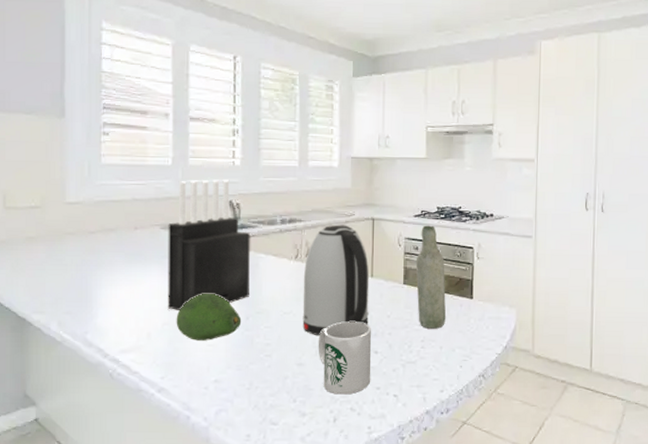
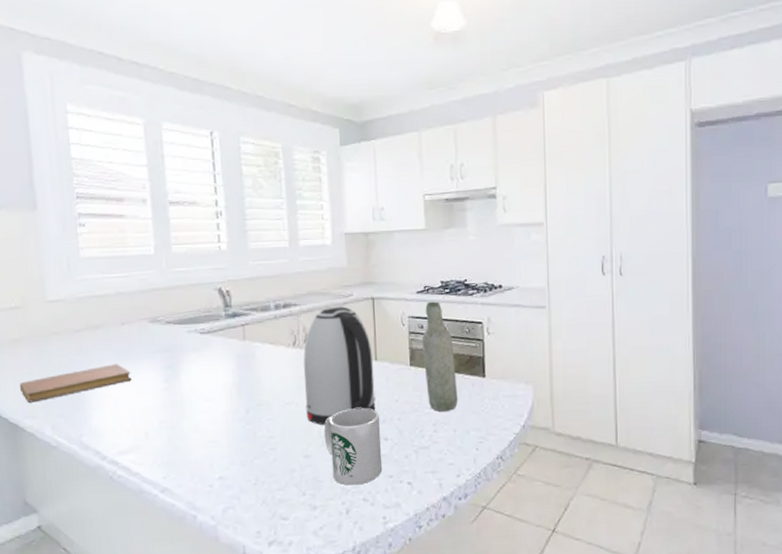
notebook: none [31,266,139,298] -> present [19,364,132,403]
knife block: present [167,179,250,310] -> none [156,266,248,407]
fruit: present [176,293,242,341] -> none [173,387,242,437]

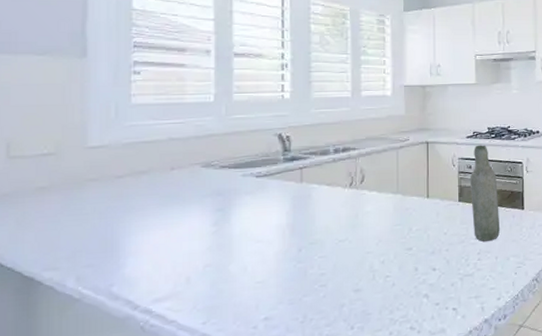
notebook: present [19,364,132,403] -> none [41,209,177,254]
kettle: present [303,306,376,426] -> none [358,150,426,260]
mug: present [323,408,383,485] -> none [375,241,430,316]

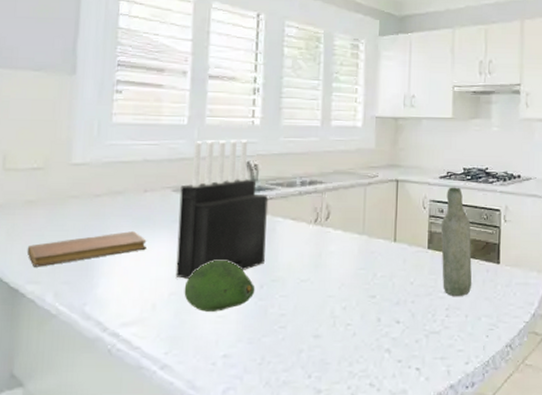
notebook: none [41,209,177,254] -> present [27,231,147,267]
knife block: none [210,113,302,250] -> present [175,140,268,279]
fruit: none [220,228,294,279] -> present [184,260,255,312]

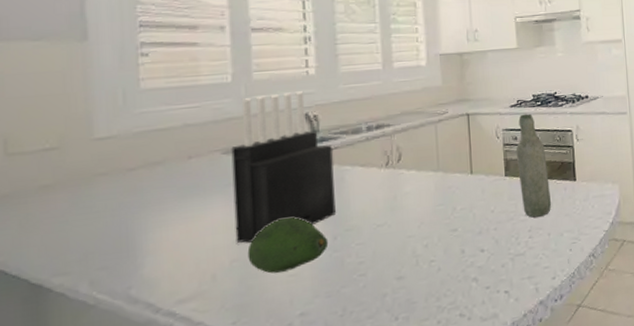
notebook: present [27,231,147,267] -> none [48,202,198,258]

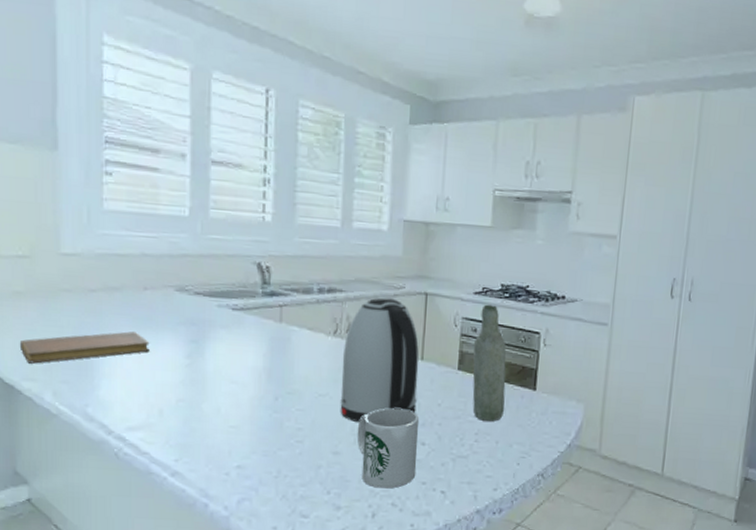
notebook: none [48,202,198,258] -> present [19,331,150,364]
knife block: present [231,91,336,243] -> none [183,236,282,386]
fruit: present [247,217,329,274] -> none [193,367,270,422]
kettle: none [396,124,472,245] -> present [340,297,420,423]
mug: none [418,222,479,303] -> present [357,408,419,489]

